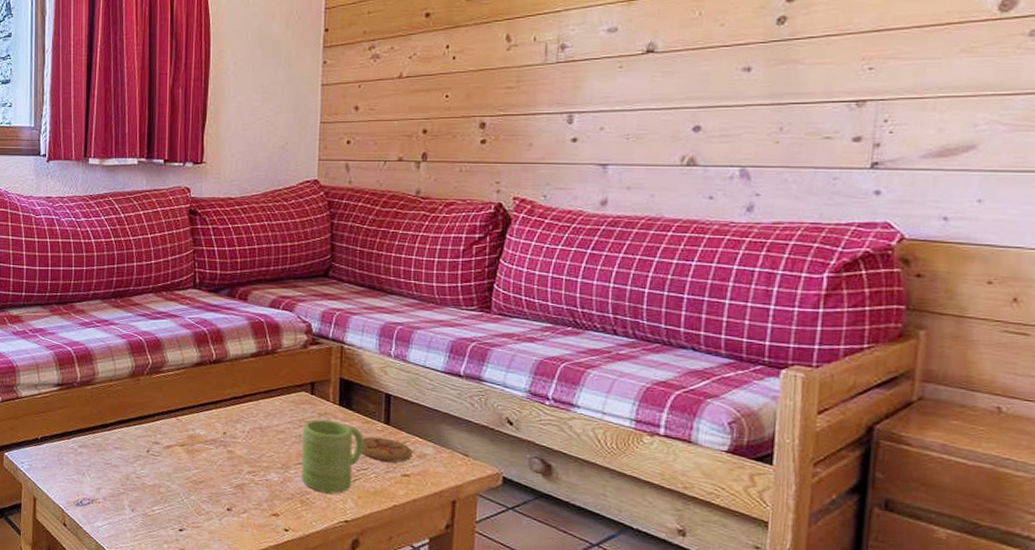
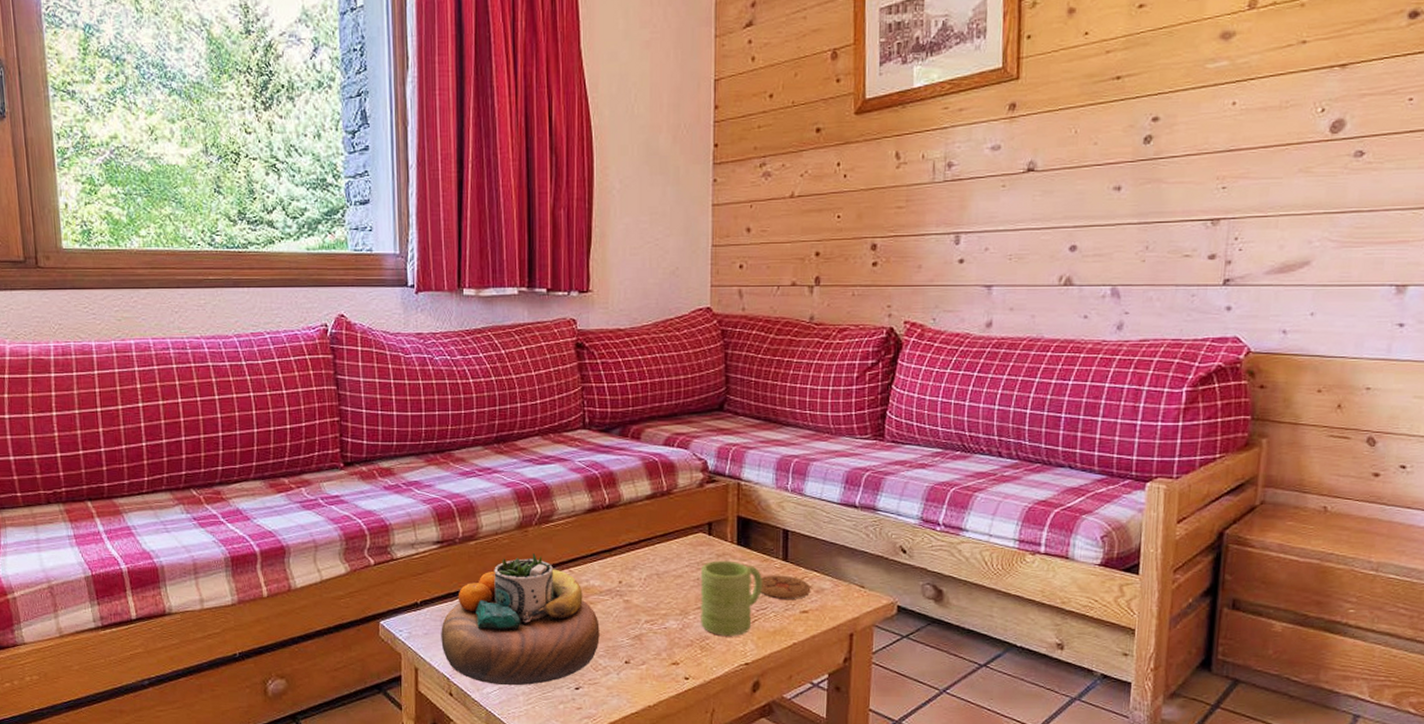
decorative bowl: none [58,401,204,523] -> present [441,553,600,686]

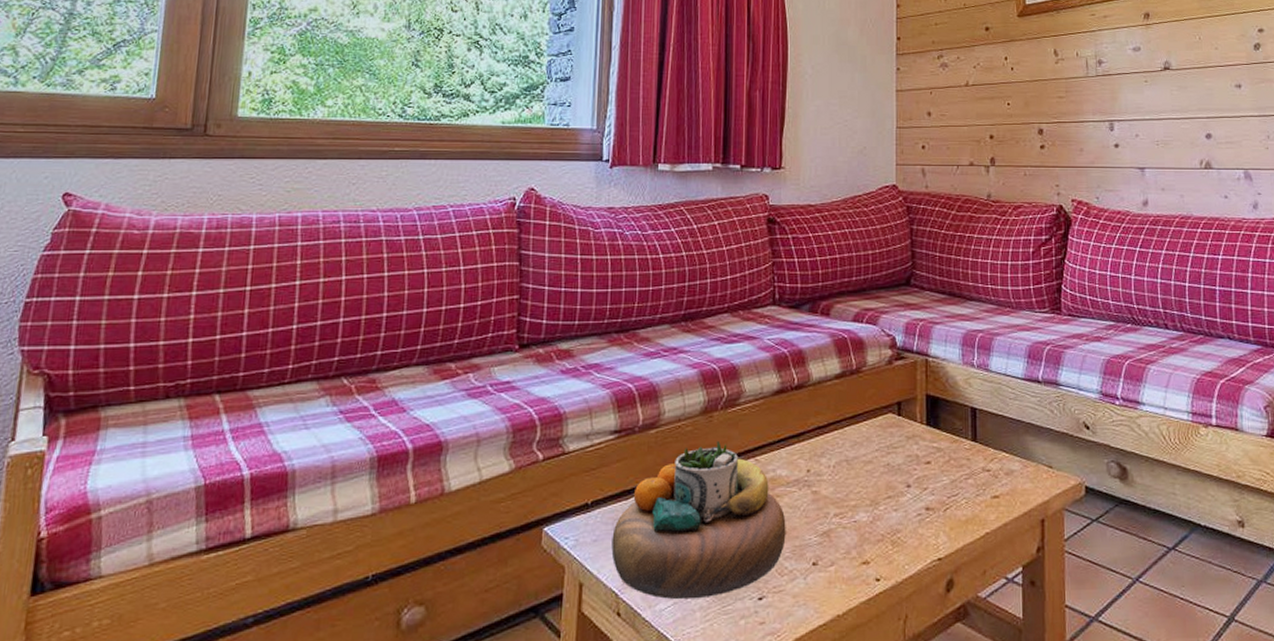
mug: present [700,560,763,636] -> none [890,443,954,528]
coaster: present [760,575,811,599] -> none [951,457,1001,483]

